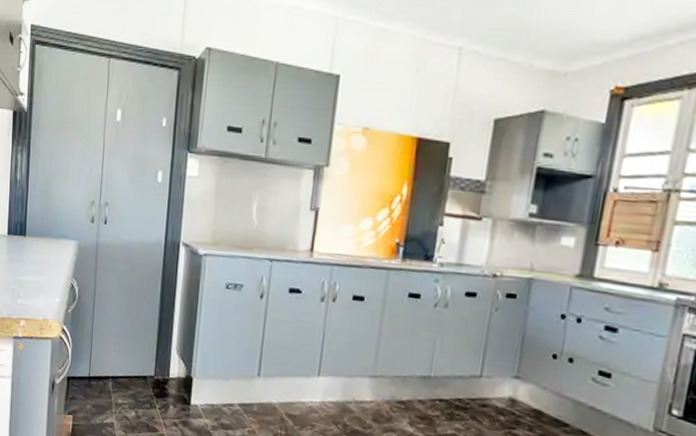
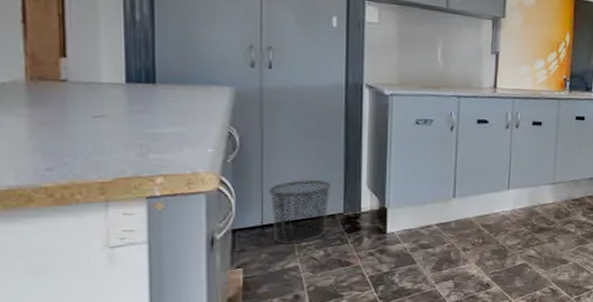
waste bin: none [96,337,146,401] -> present [268,179,331,245]

